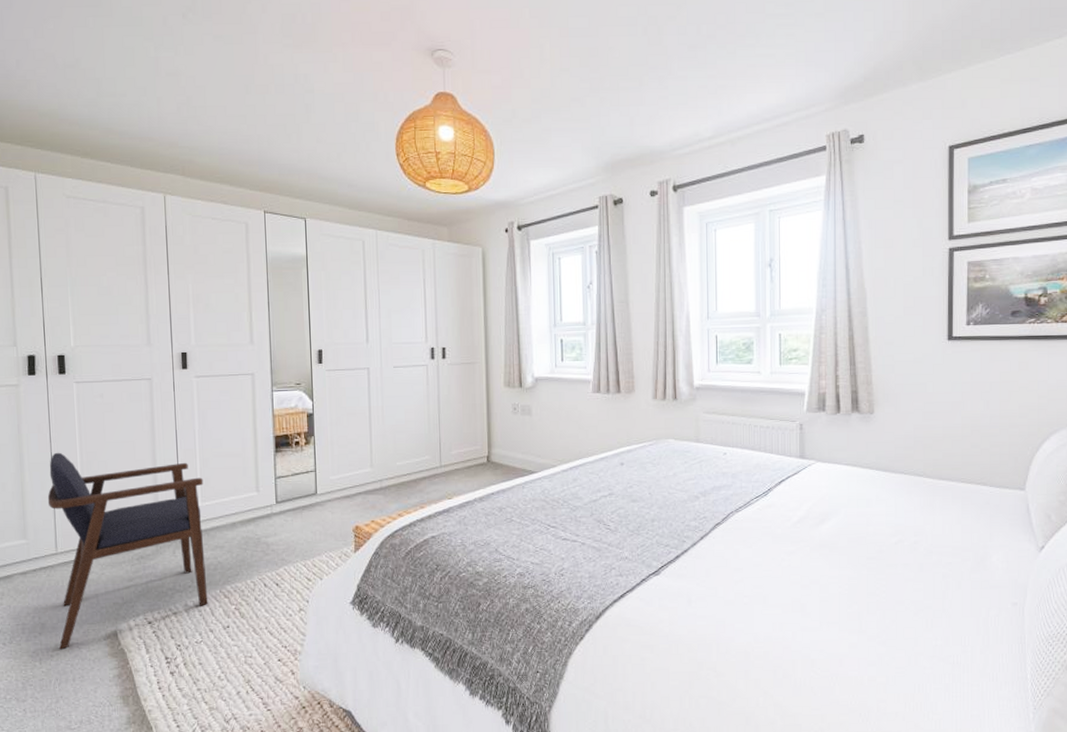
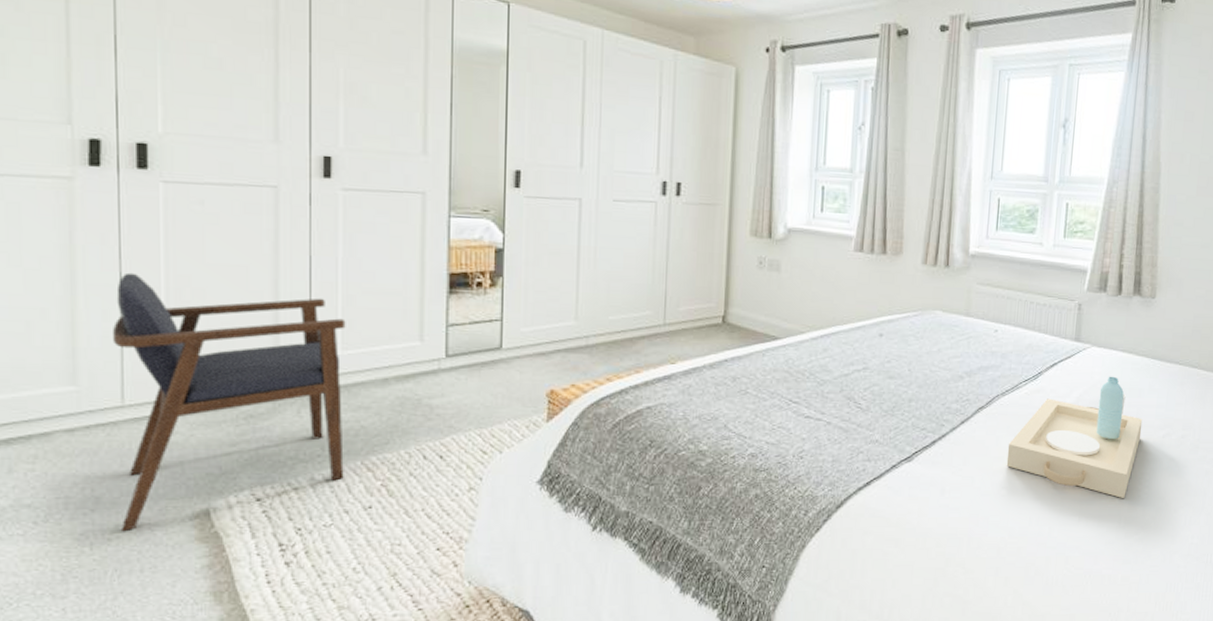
serving tray: none [746,488,874,603] -> present [1006,376,1143,498]

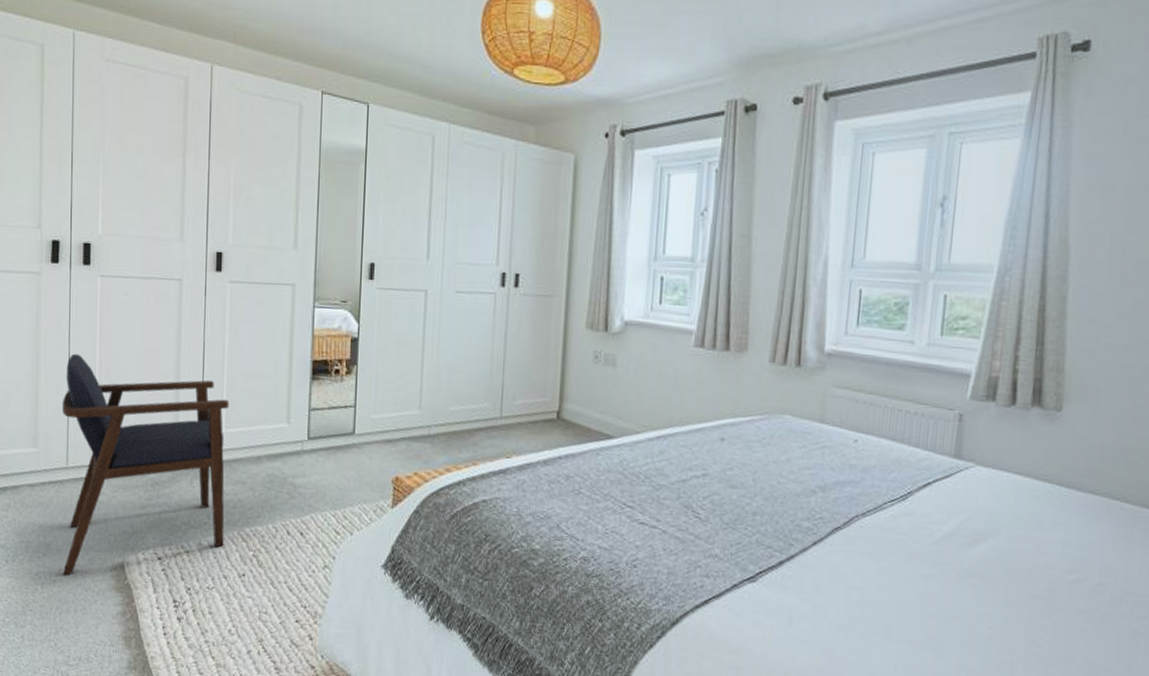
serving tray: present [1006,376,1143,498] -> none [867,502,1044,653]

